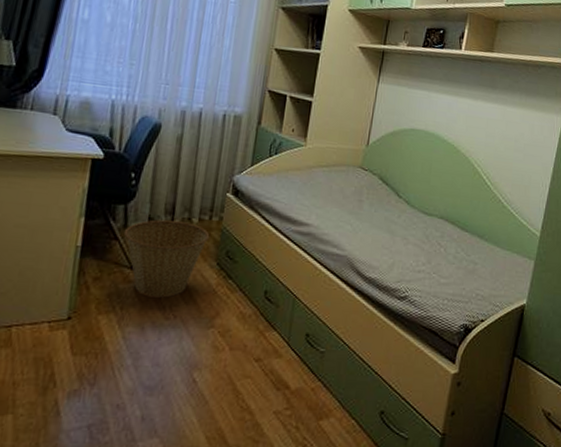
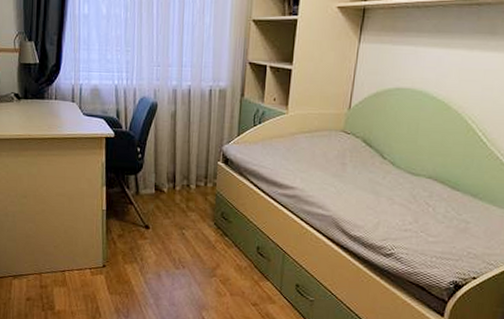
basket: present [123,220,210,298] -> none [136,187,207,252]

